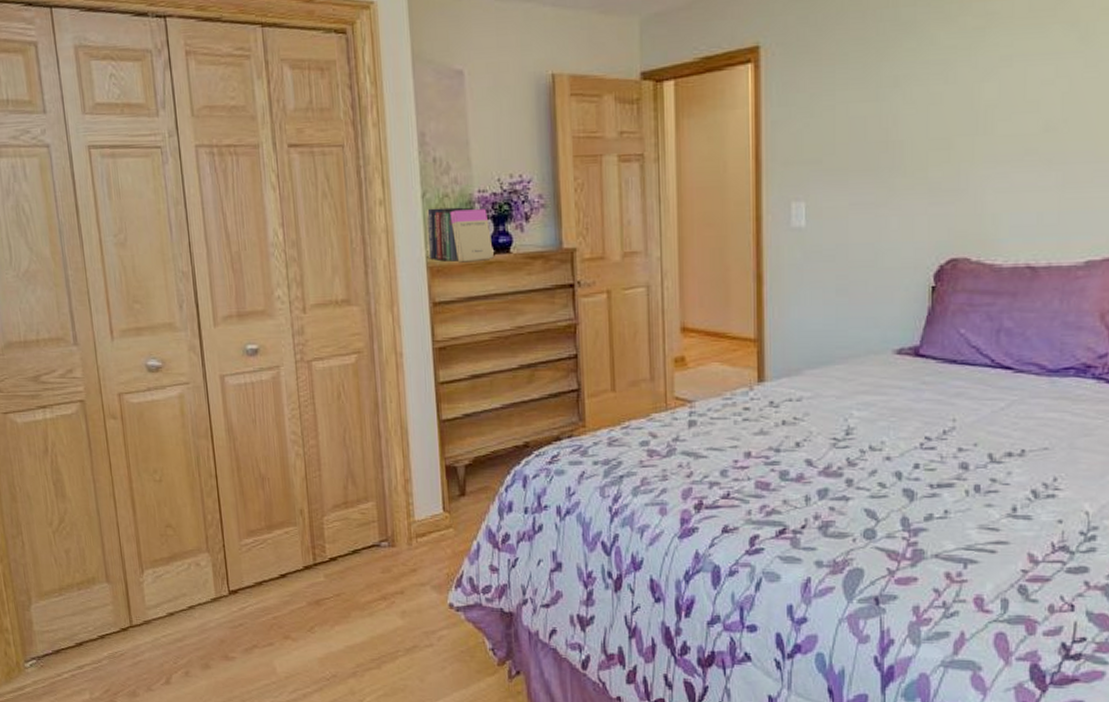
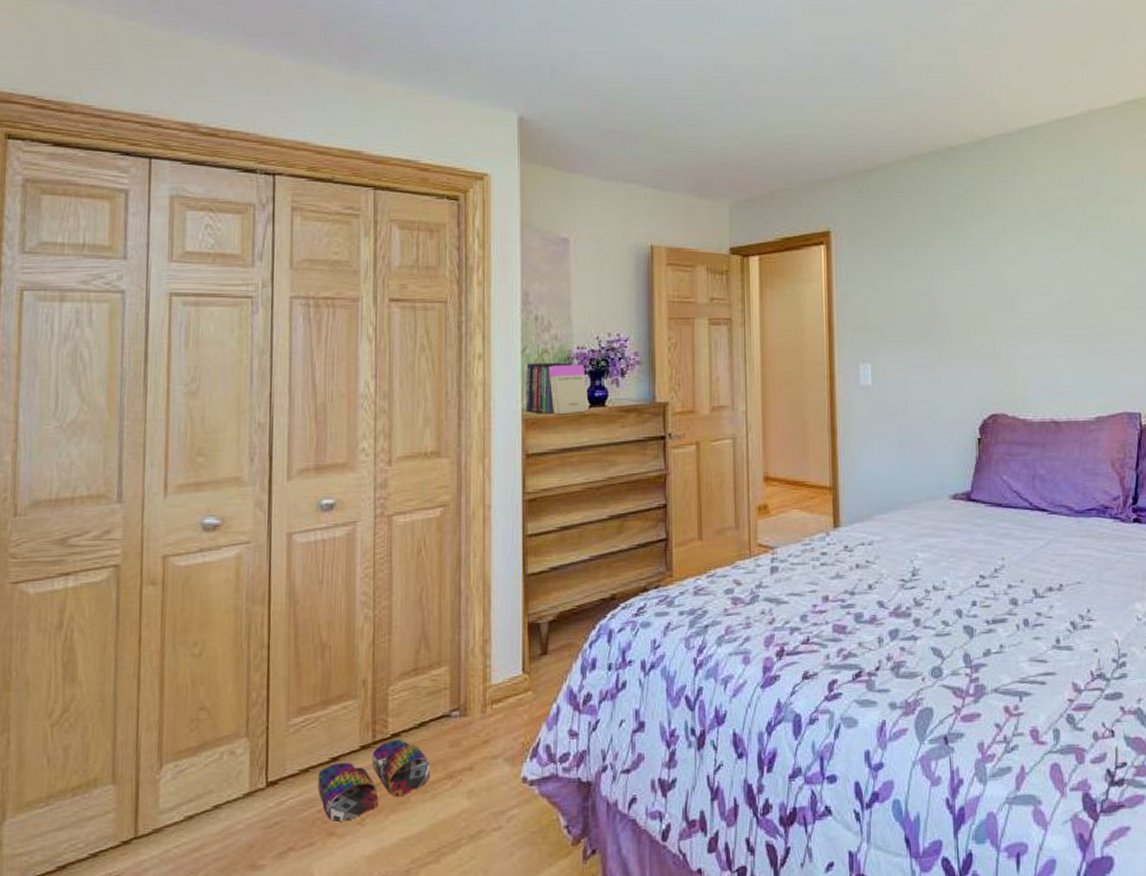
slippers: none [270,563,366,628] -> present [318,739,430,821]

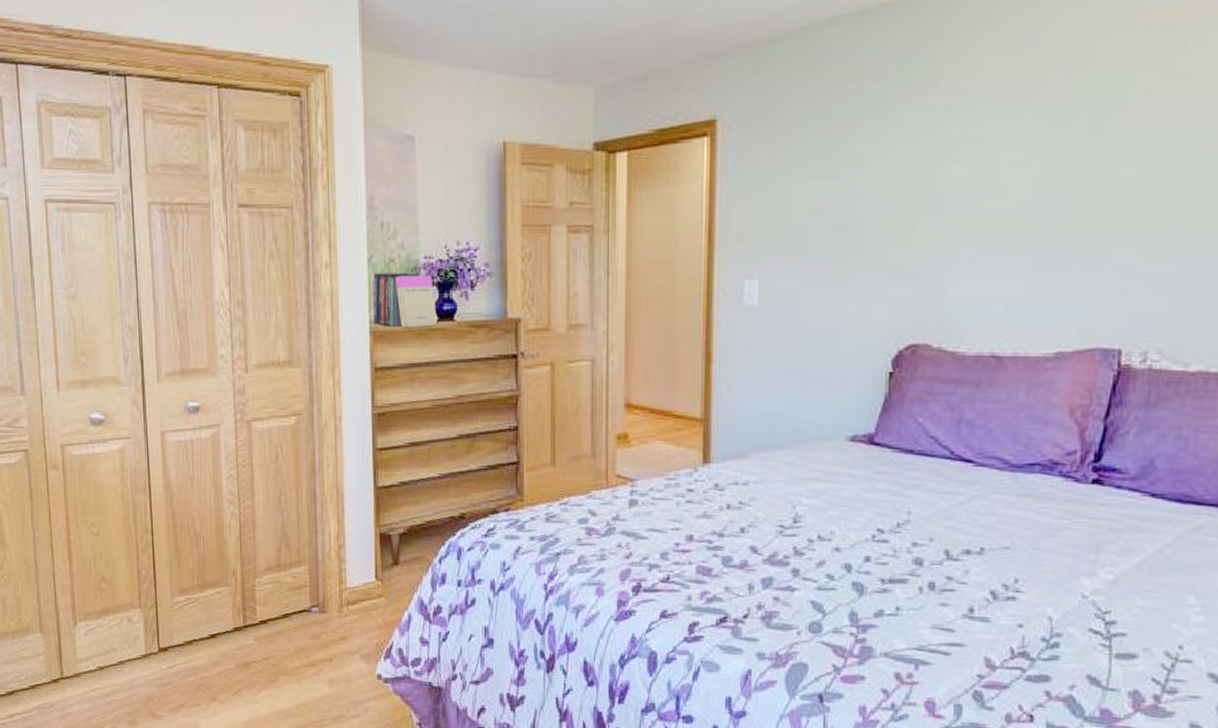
slippers: present [318,739,430,821] -> none [200,626,295,690]

